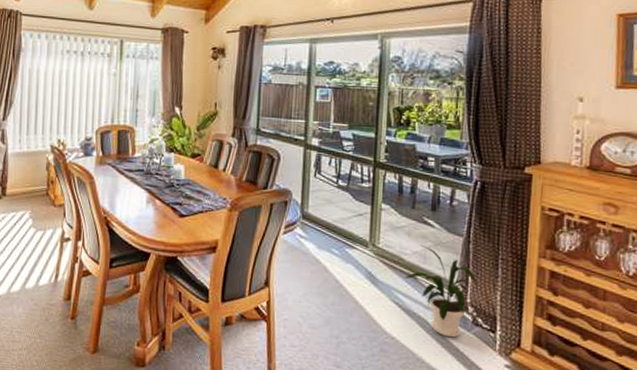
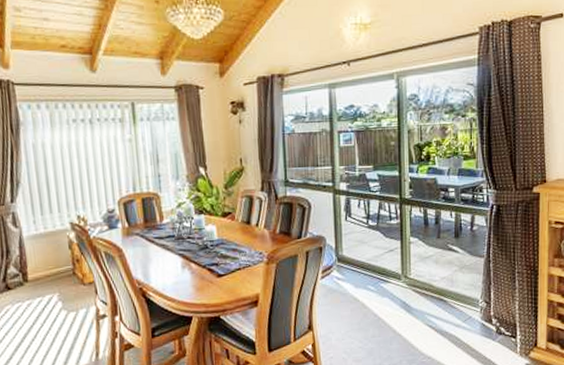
house plant: present [404,244,477,338] -> none [435,270,498,349]

